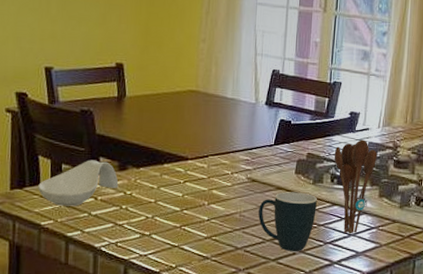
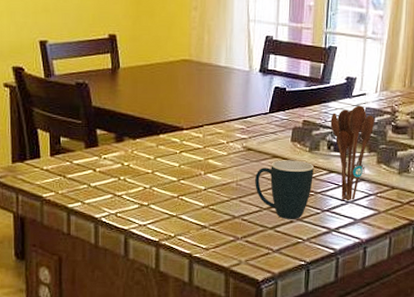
spoon rest: present [37,160,119,206] -> none [37,132,116,178]

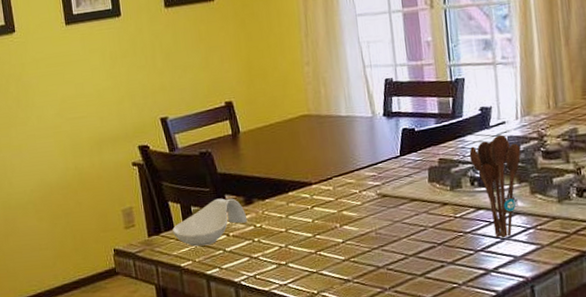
spoon rest: none [37,132,116,178] -> present [171,198,248,247]
mug: present [255,160,314,219] -> none [395,201,460,264]

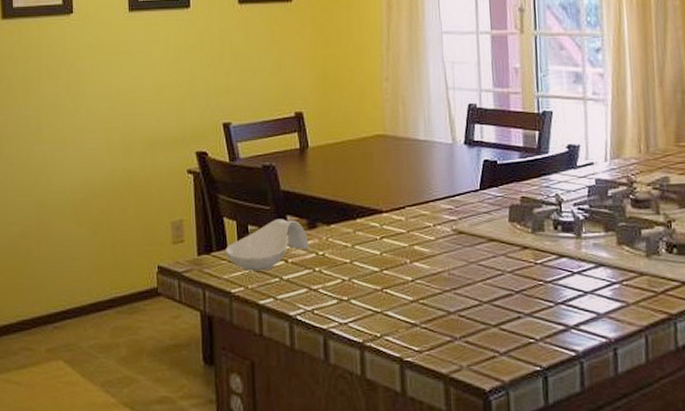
utensil holder: present [469,134,521,239] -> none [554,176,609,292]

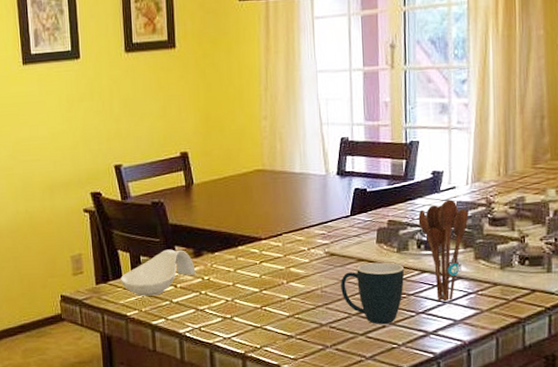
mug: none [470,243,541,314] -> present [341,262,404,324]
utensil holder: none [554,176,609,292] -> present [418,199,469,302]

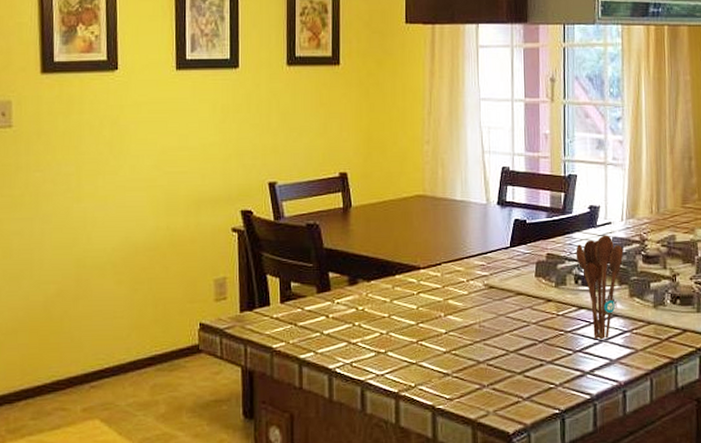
spoon rest: present [119,249,196,296] -> none [267,275,350,327]
mug: present [341,262,404,324] -> none [499,297,562,362]

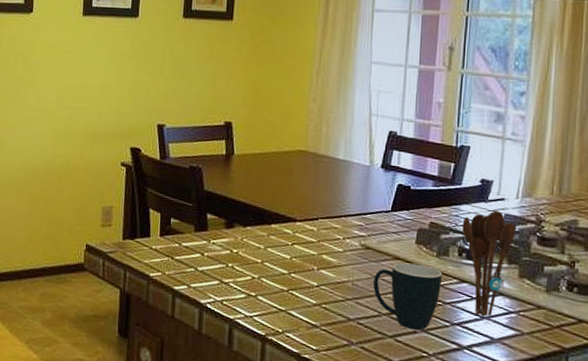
mug: none [499,297,562,362] -> present [373,262,442,330]

